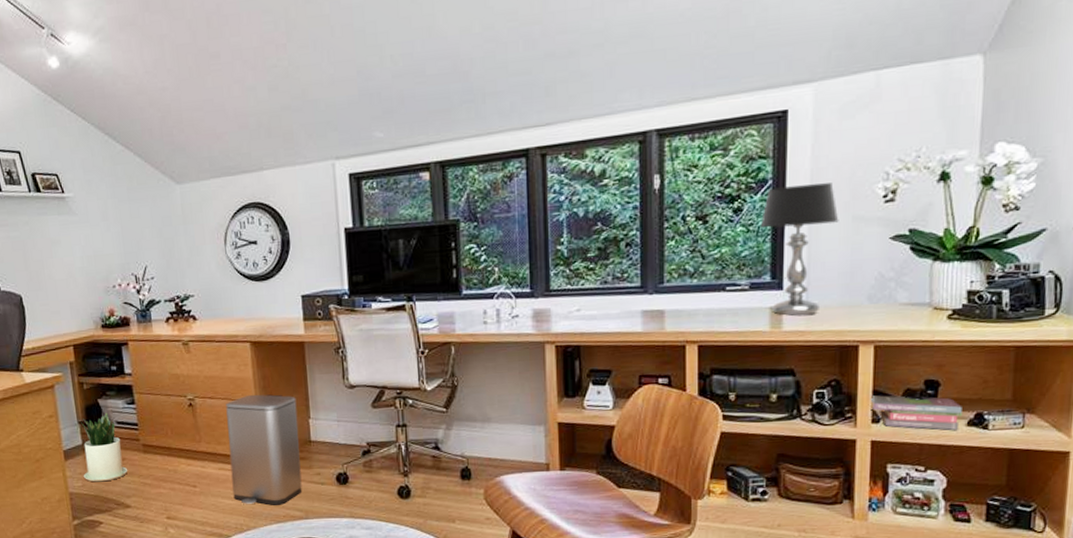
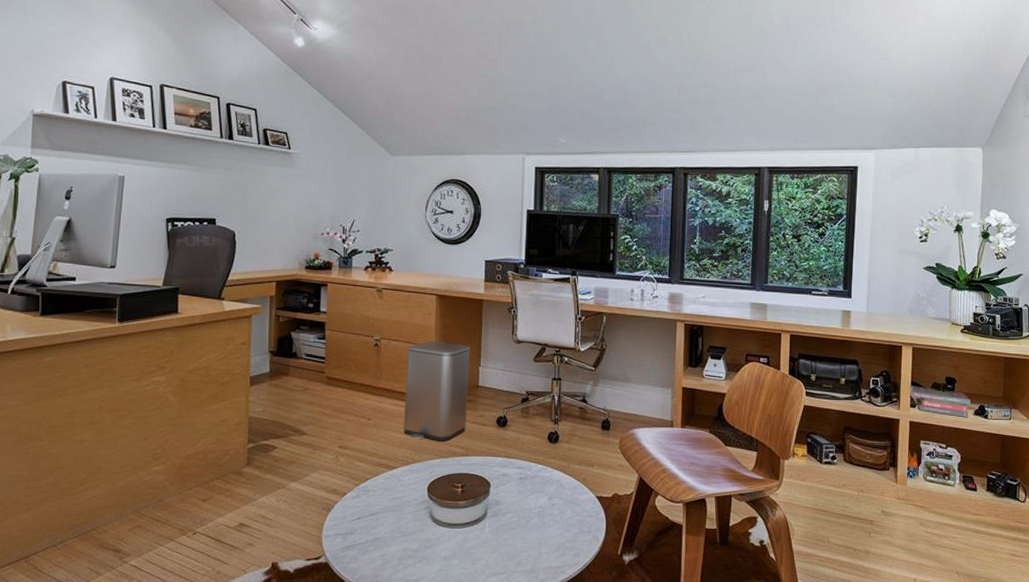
planter: present [81,412,128,482] -> none [265,344,309,409]
table lamp: present [760,183,839,316] -> none [836,221,890,319]

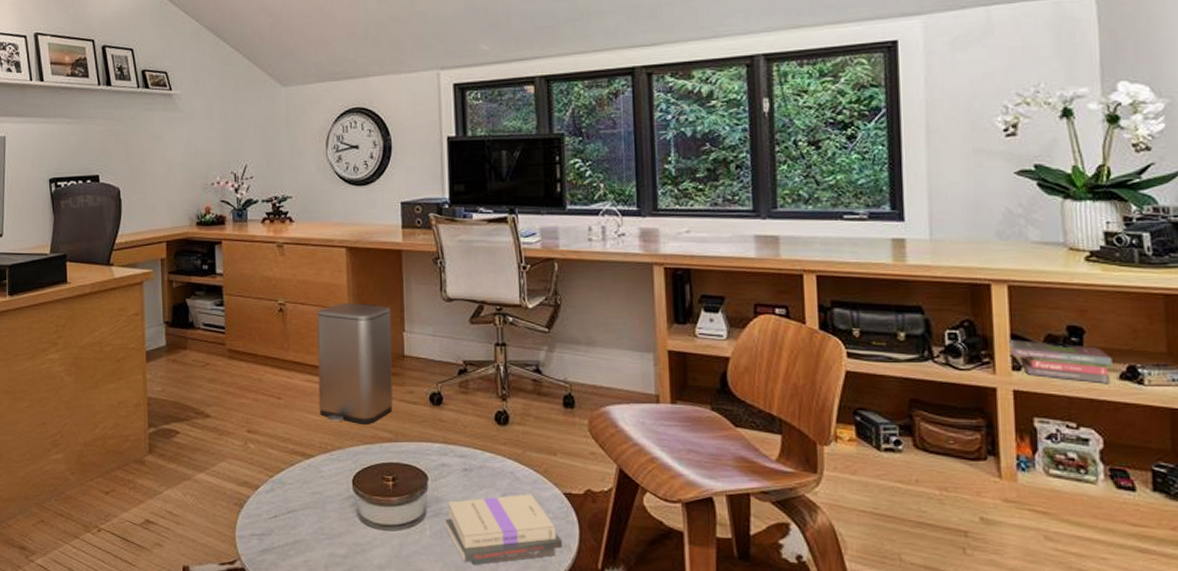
books: none [502,497,592,555] -> present [445,494,562,566]

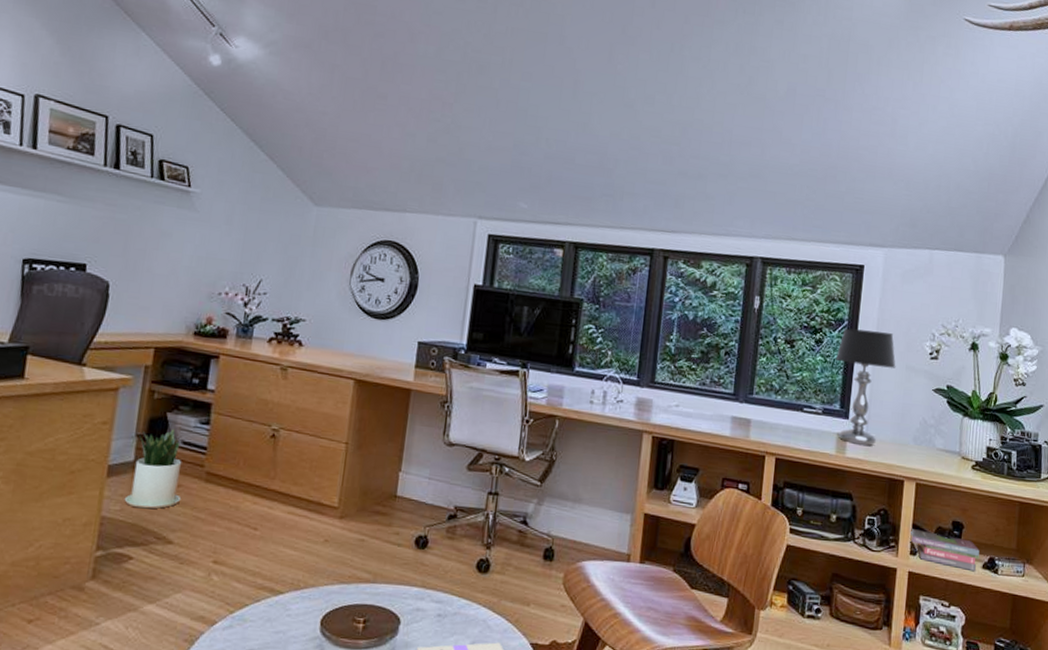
planter: none [164,313,211,388] -> present [124,429,182,509]
pedal bin: present [317,302,393,424] -> none [297,435,390,563]
table lamp: none [875,114,959,249] -> present [835,328,896,446]

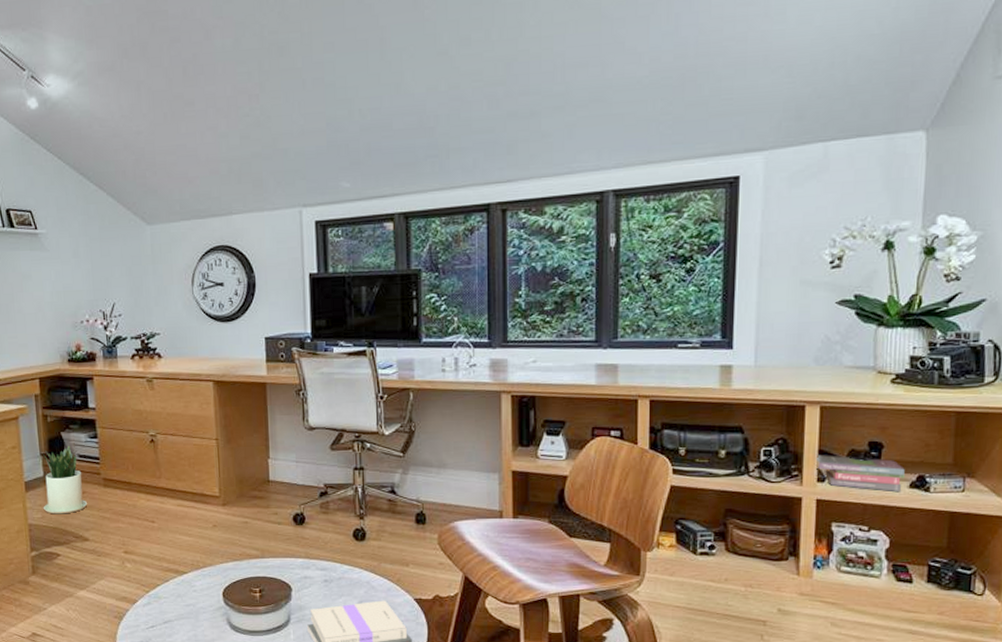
table lamp: present [835,328,896,446] -> none [711,247,788,374]

